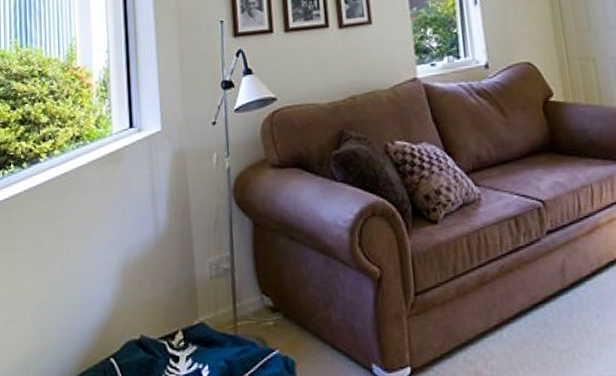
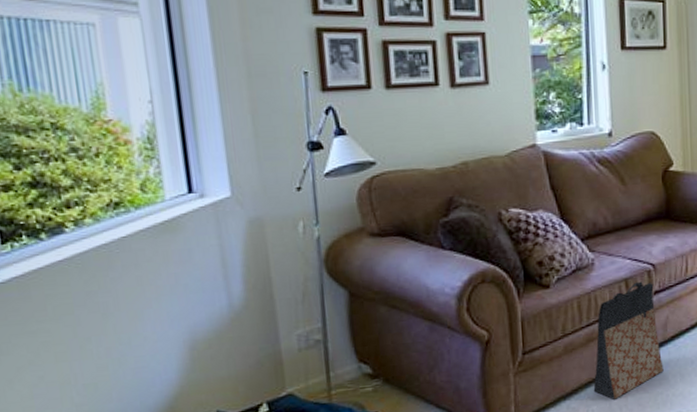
bag: none [488,219,566,354] -> present [593,281,664,400]

